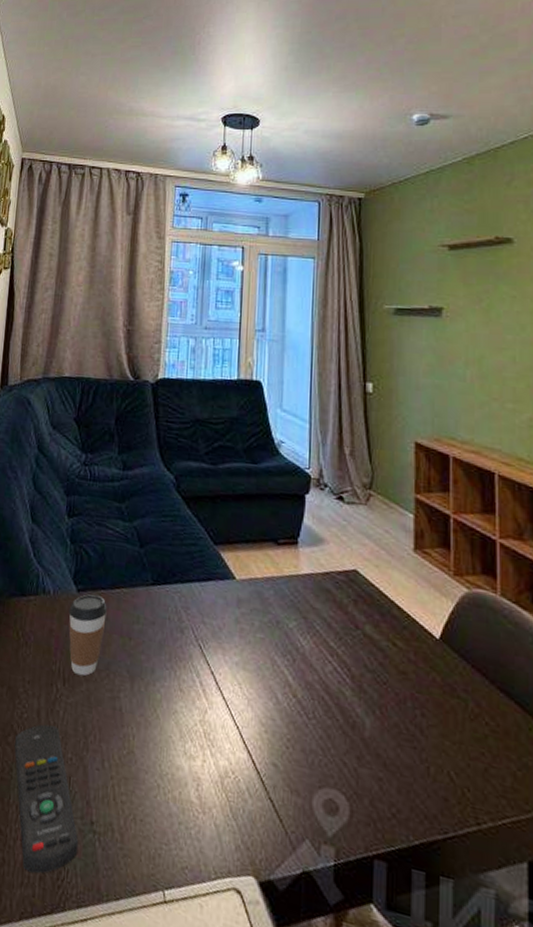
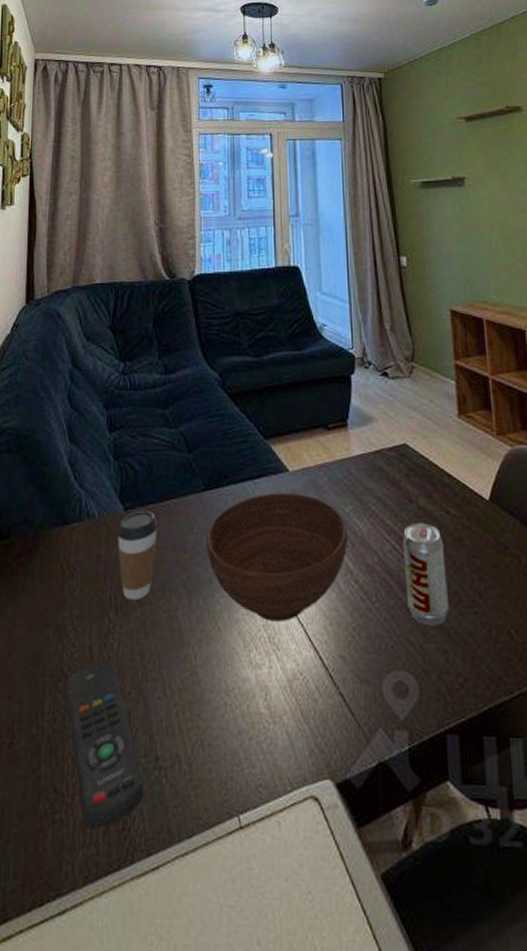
bowl: none [151,596,290,721] -> present [207,493,349,622]
beverage can: none [344,648,388,754] -> present [403,522,449,627]

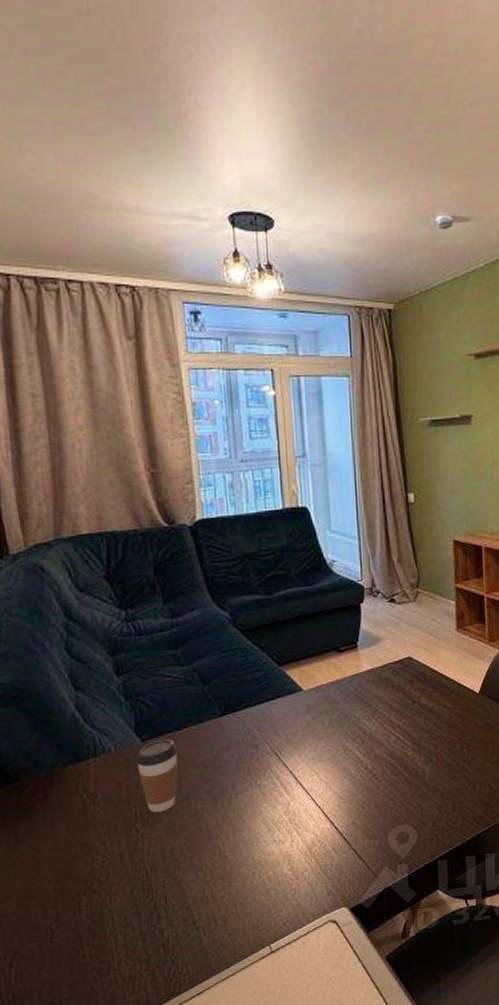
remote control: present [66,661,144,829] -> none [100,861,185,981]
bowl: present [207,493,349,622] -> none [227,707,359,808]
beverage can: present [403,522,449,627] -> none [406,716,443,791]

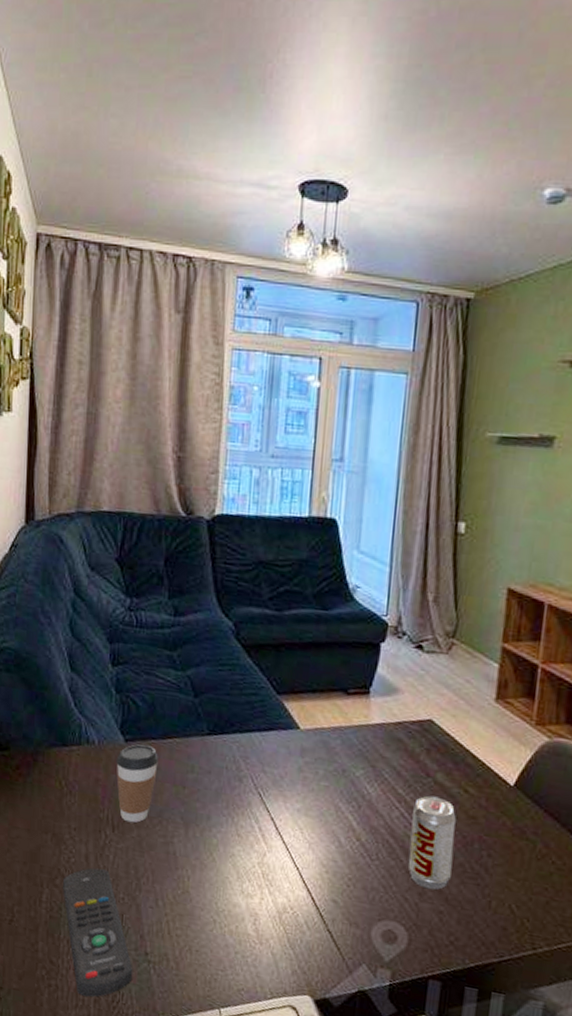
remote control: none [100,861,185,981] -> present [63,868,133,998]
beverage can: none [406,716,443,791] -> present [407,795,456,890]

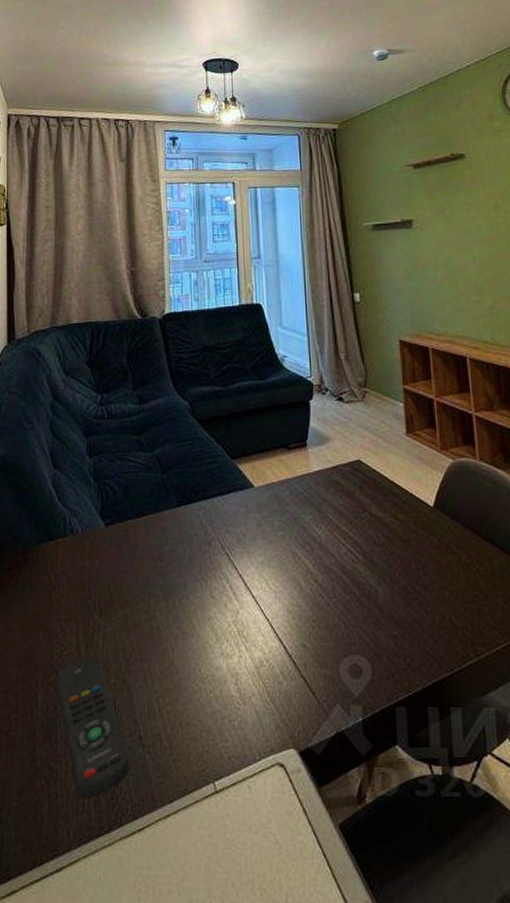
coffee cup: present [116,743,158,823] -> none [98,525,136,604]
beverage can: present [407,795,456,890] -> none [357,528,398,617]

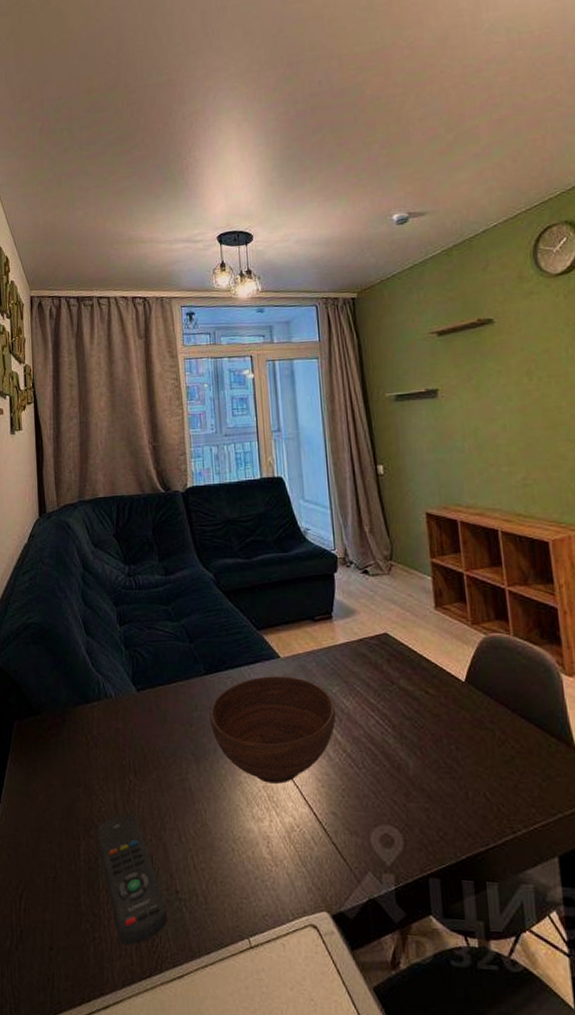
bowl: none [181,506,309,617] -> present [210,676,336,784]

